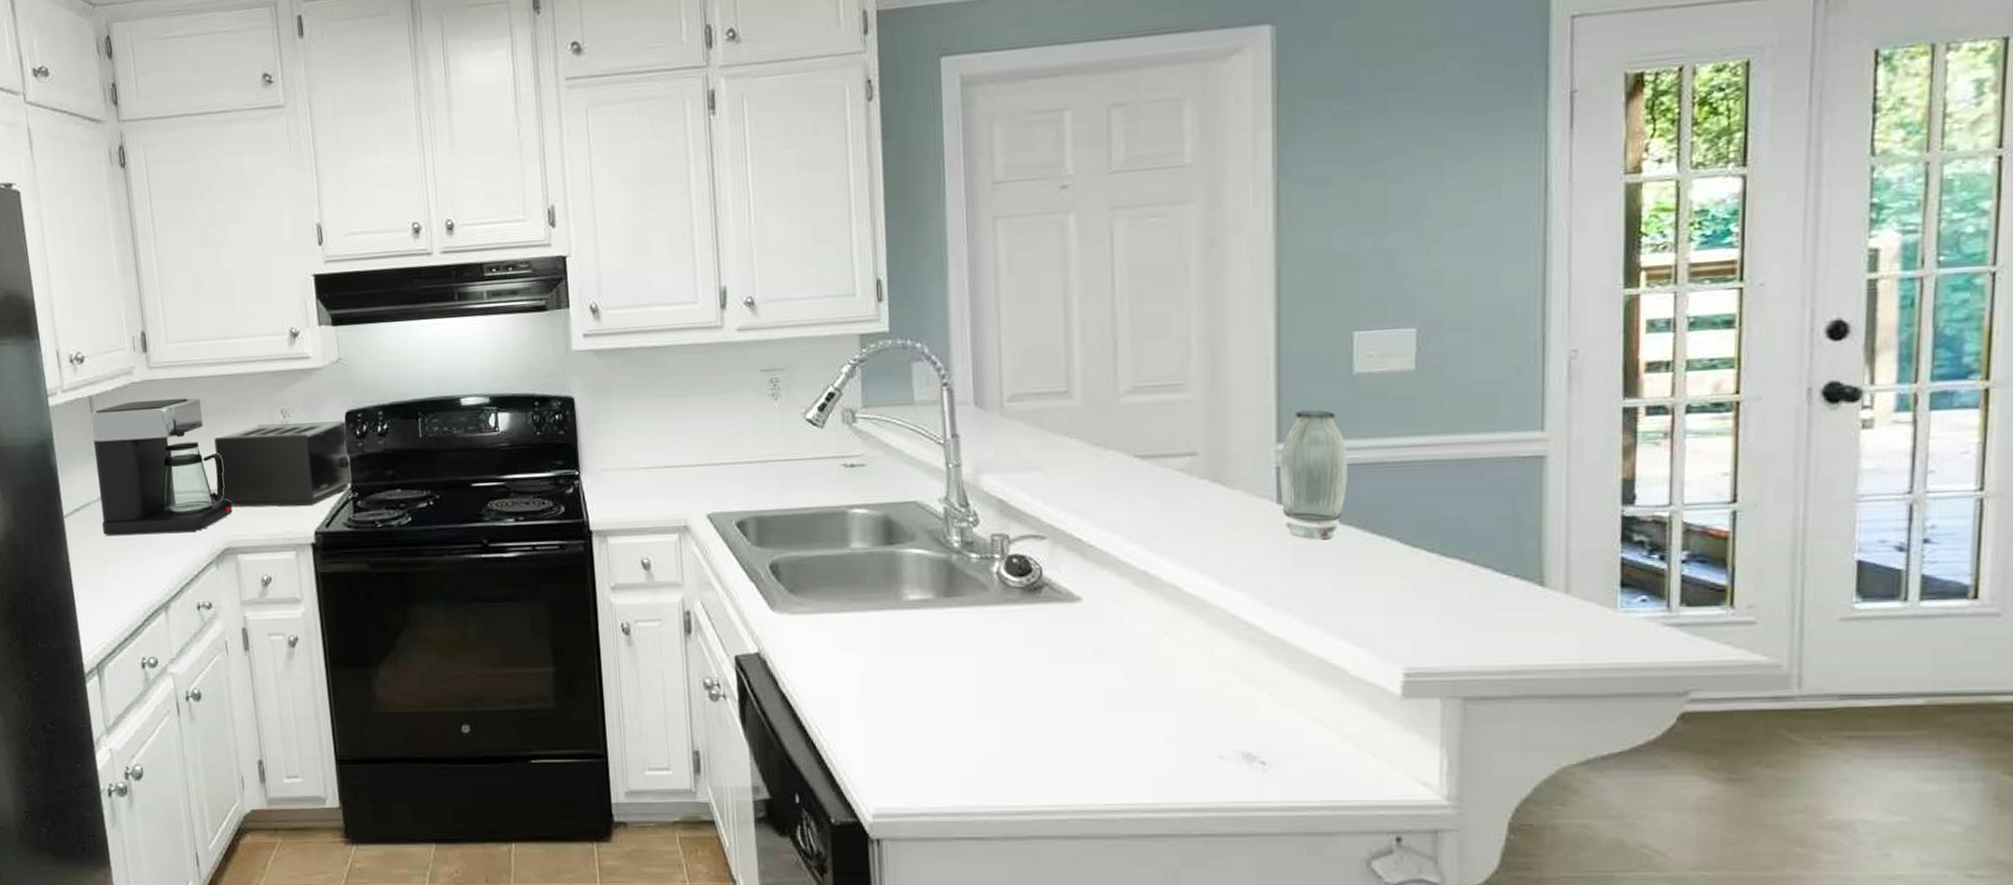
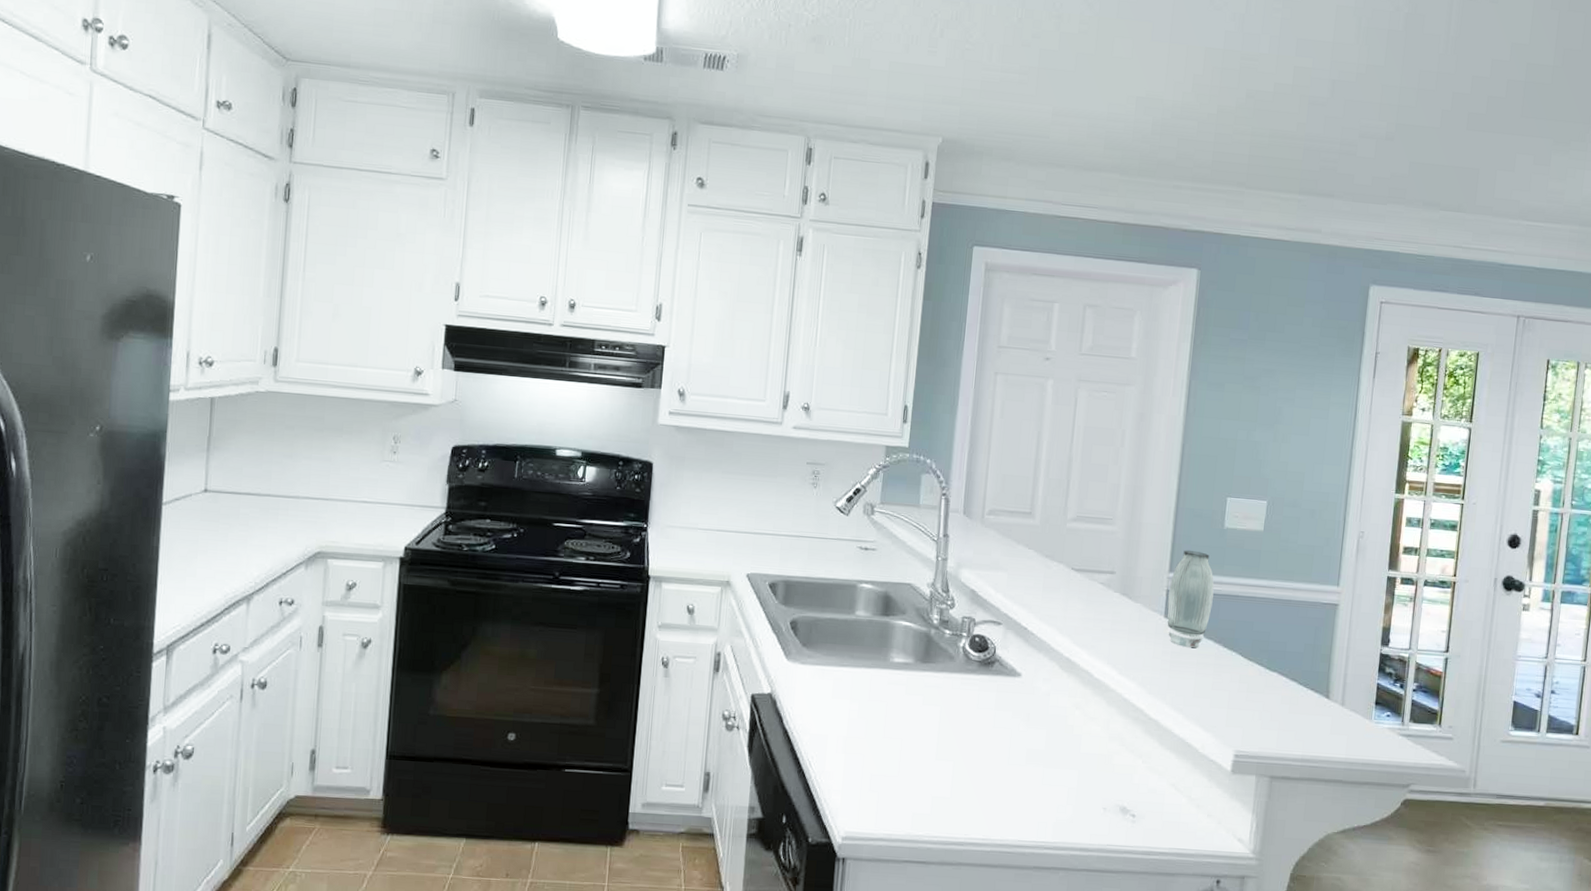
coffee maker: present [91,397,233,535] -> none [200,408,331,533]
toaster: present [214,421,352,506] -> none [322,446,451,523]

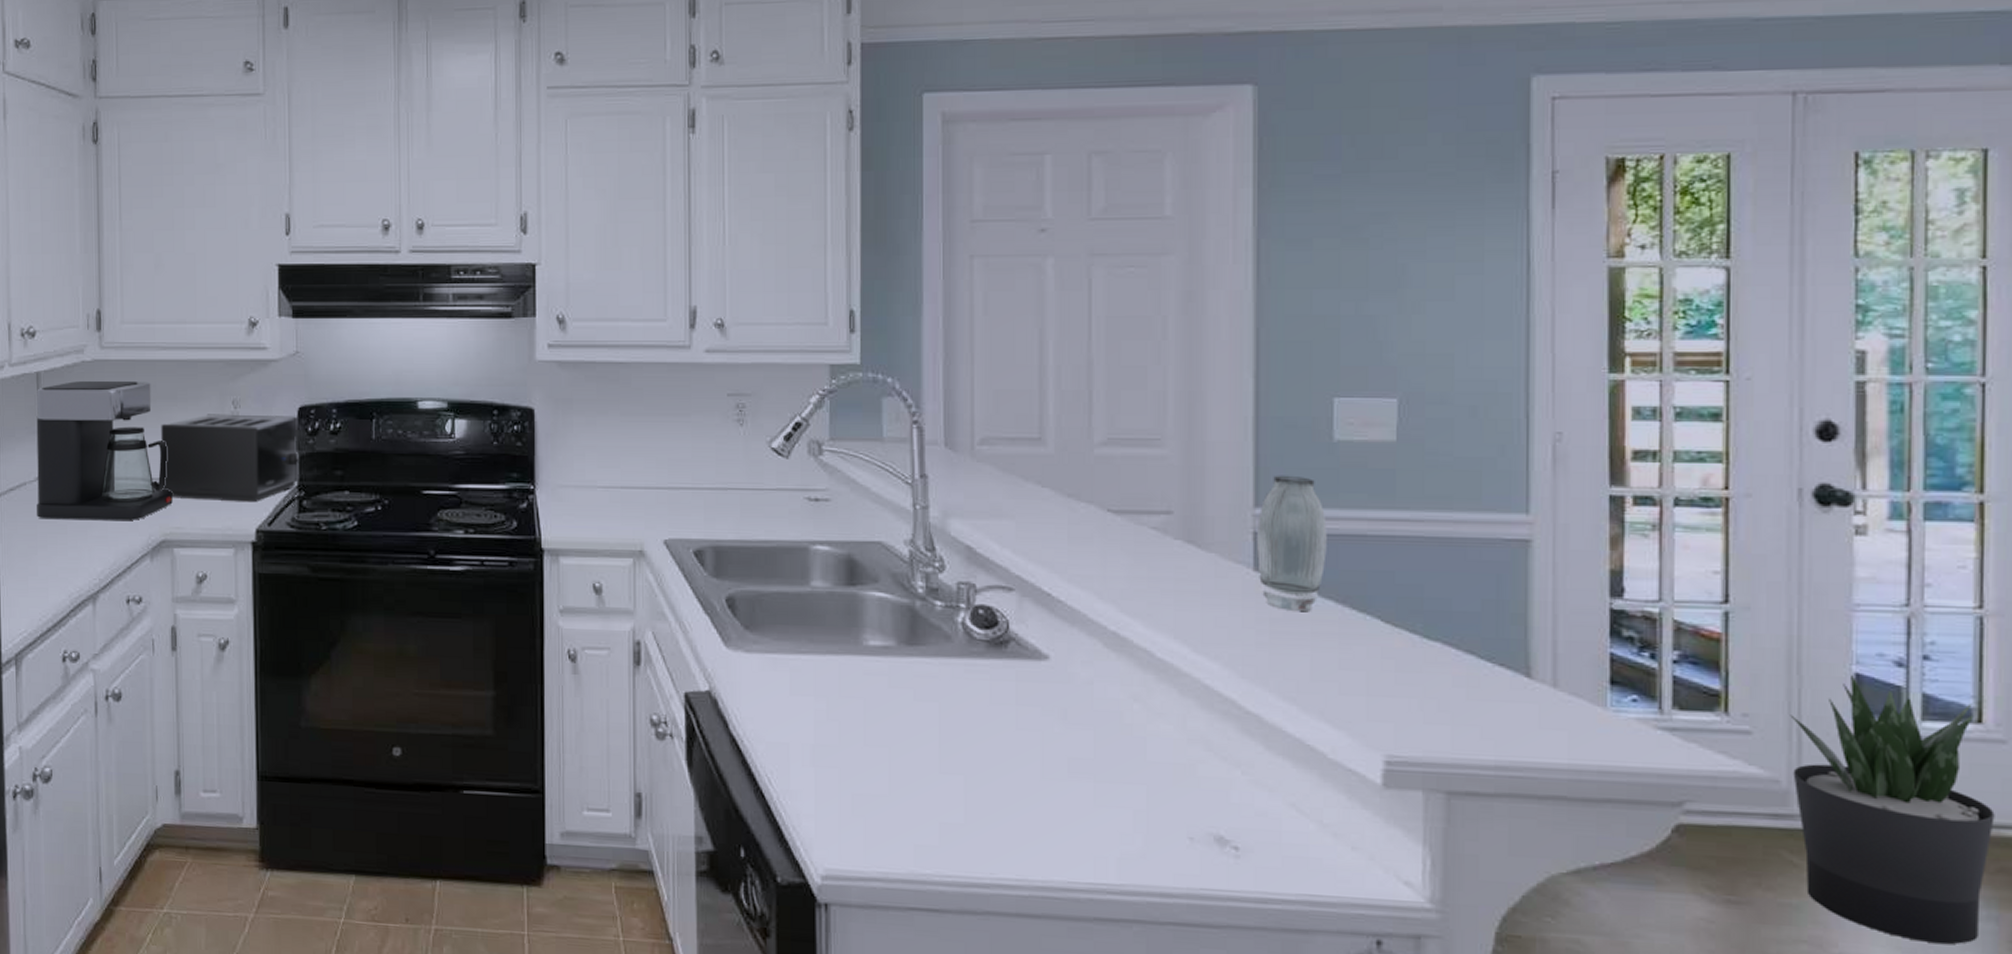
coffee maker: none [200,408,331,533] -> present [36,380,173,520]
toaster: none [322,446,451,523] -> present [161,414,300,501]
planter: none [1473,702,1579,878] -> present [1790,675,1995,945]

